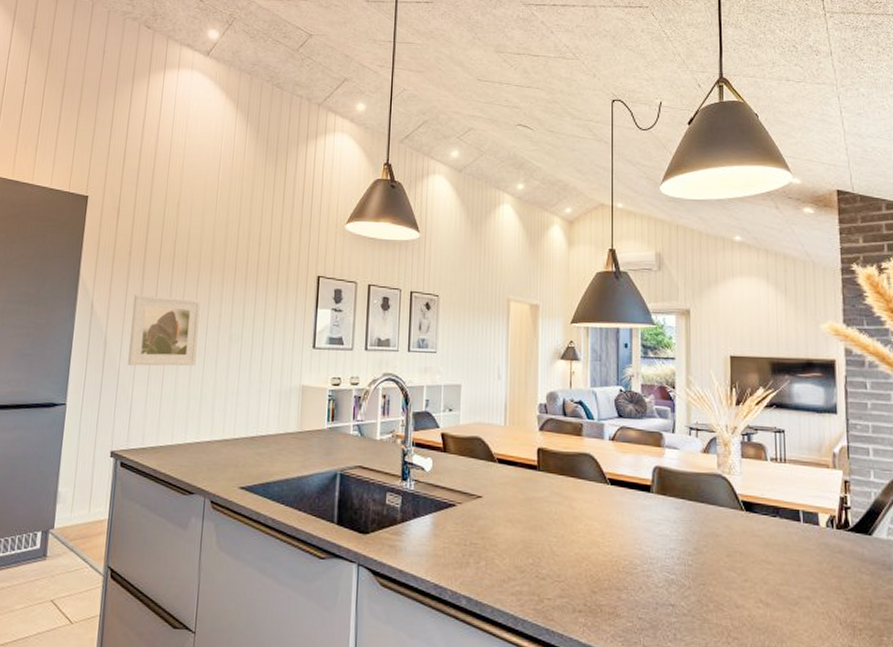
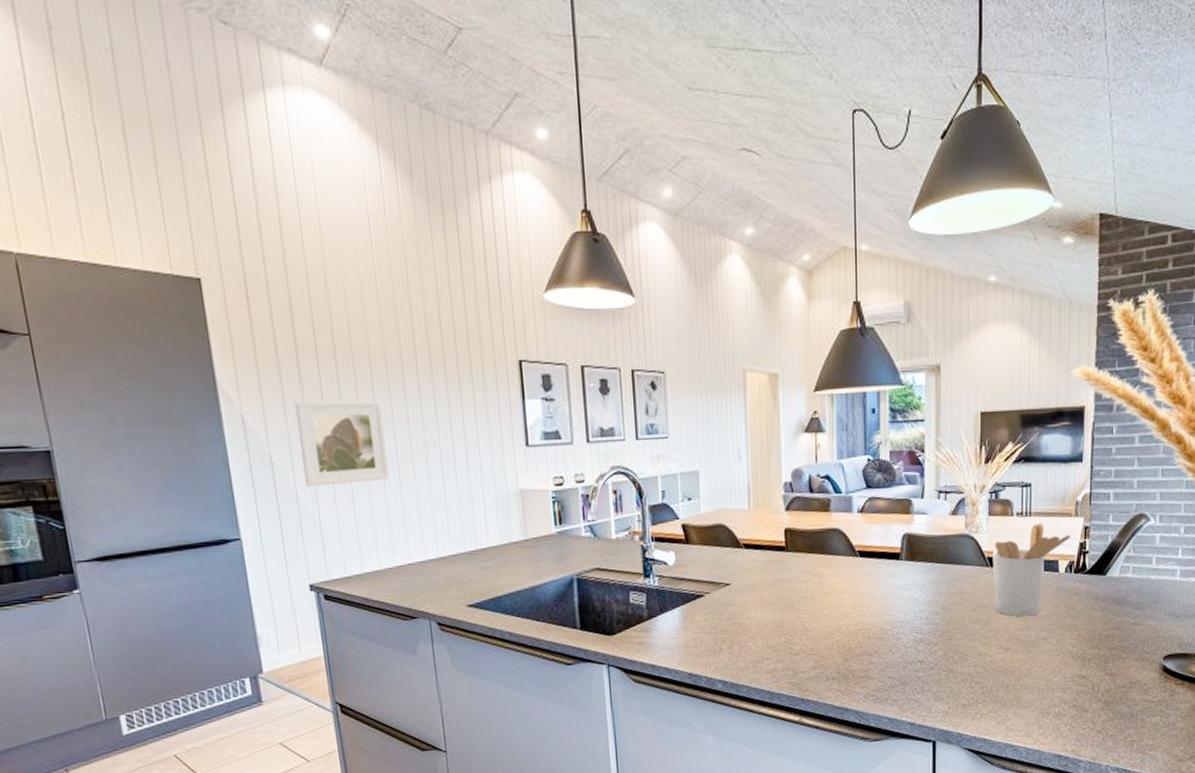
utensil holder: none [747,471,830,571] -> present [992,523,1071,617]

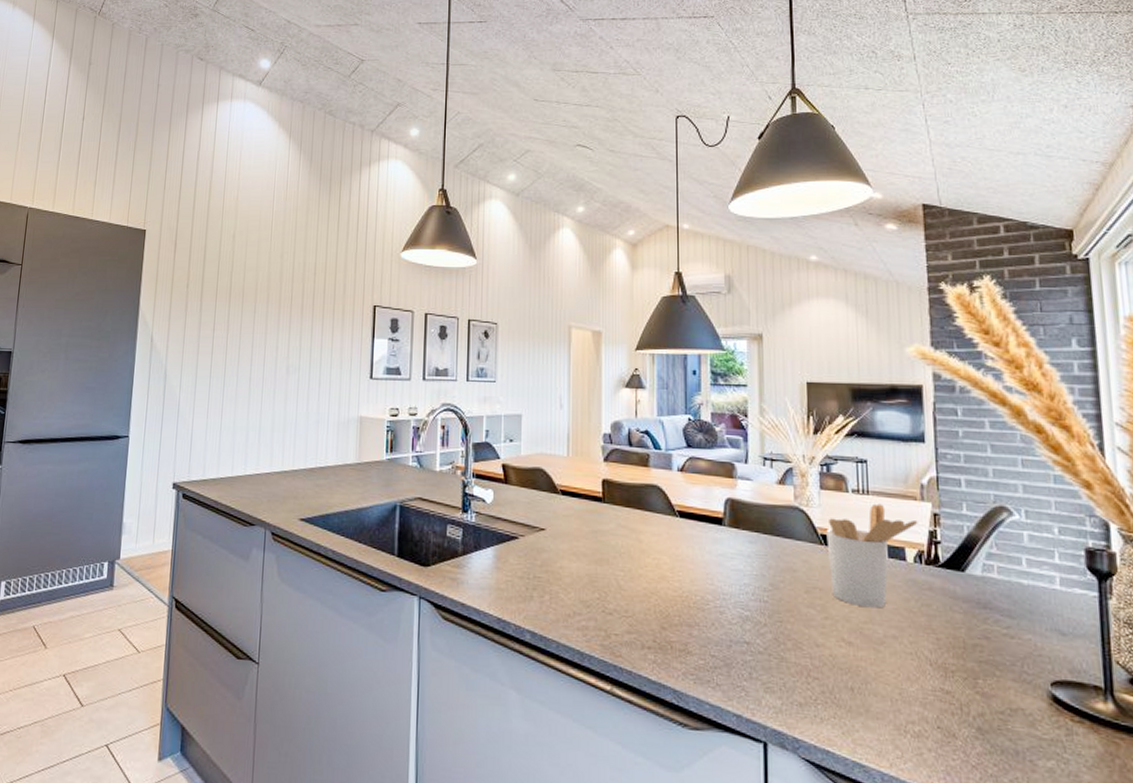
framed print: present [294,401,389,487] -> none [188,326,258,398]

